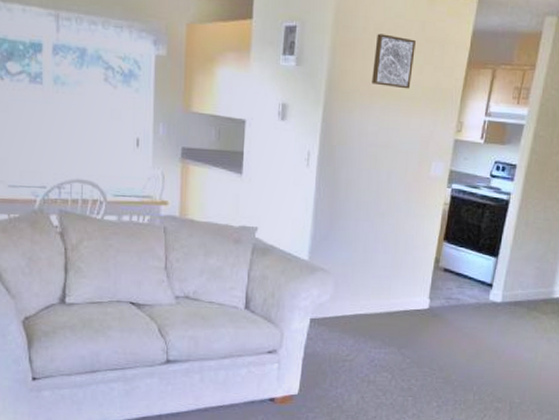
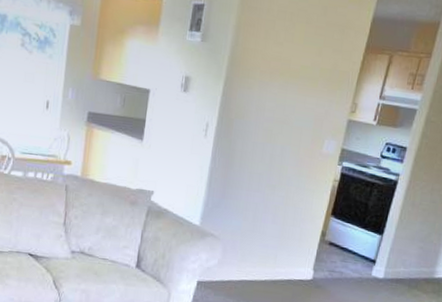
wall art: present [372,33,416,89] -> none [272,15,317,70]

